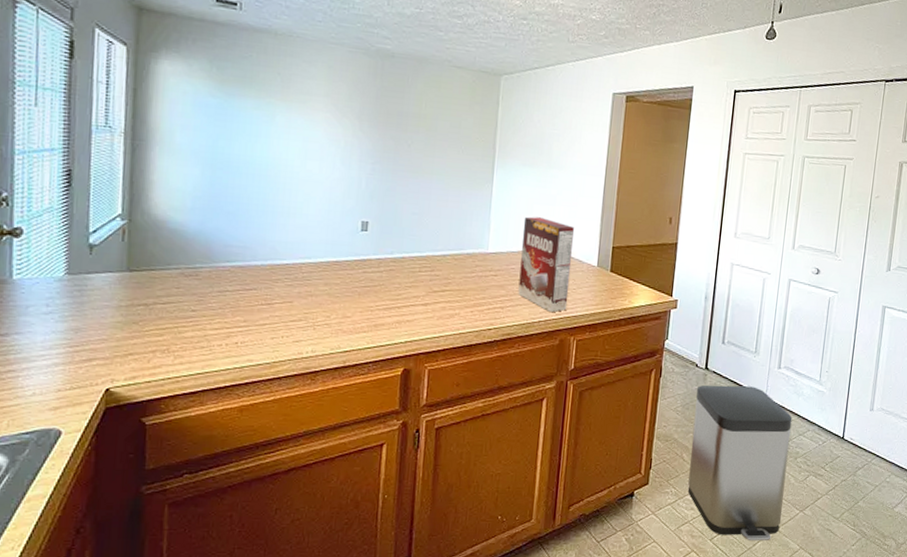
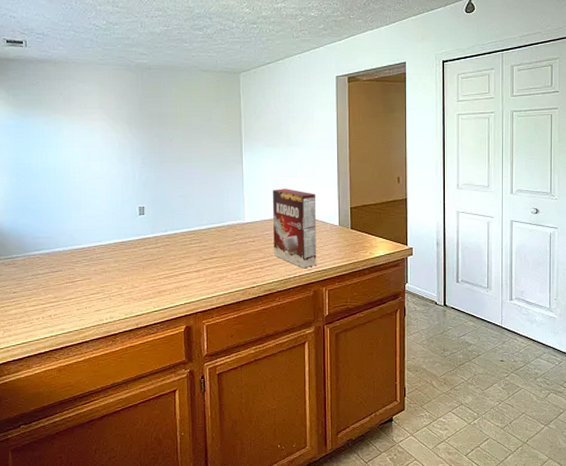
pedal bin: present [687,385,793,542] -> none [438,318,529,455]

